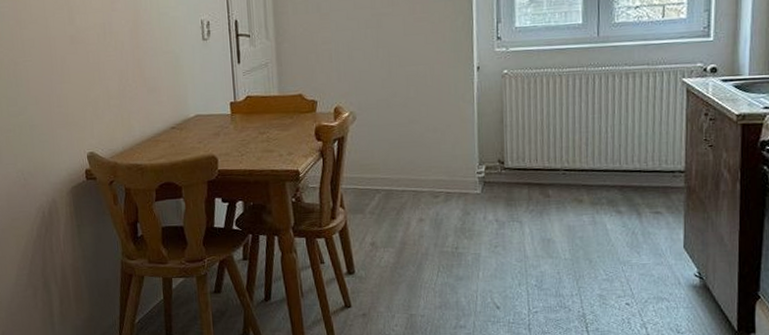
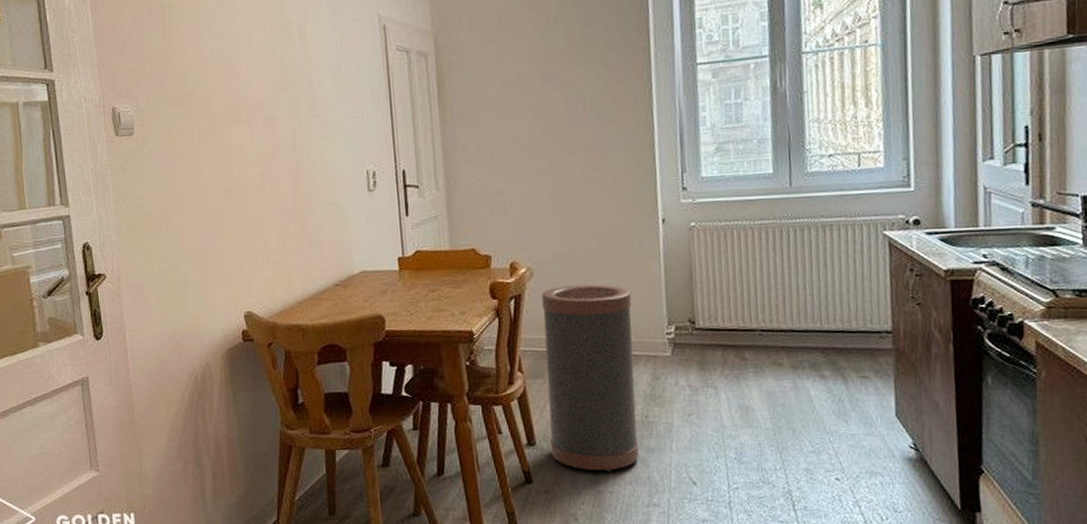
trash can: none [363,127,449,298] -> present [541,284,639,472]

